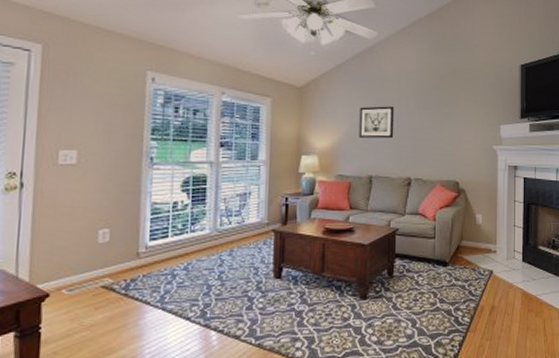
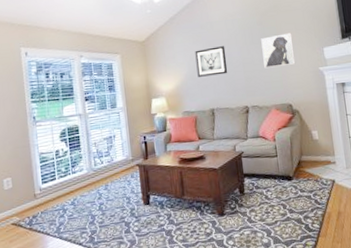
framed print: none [435,103,469,139] -> present [261,33,296,69]

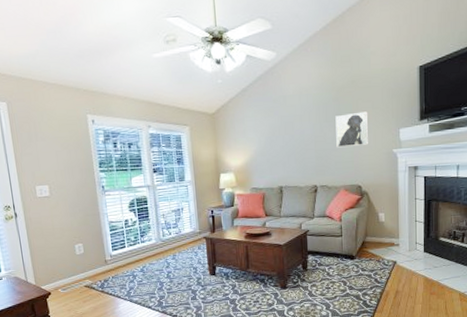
wall art: present [195,46,228,77] -> none [266,122,299,154]

